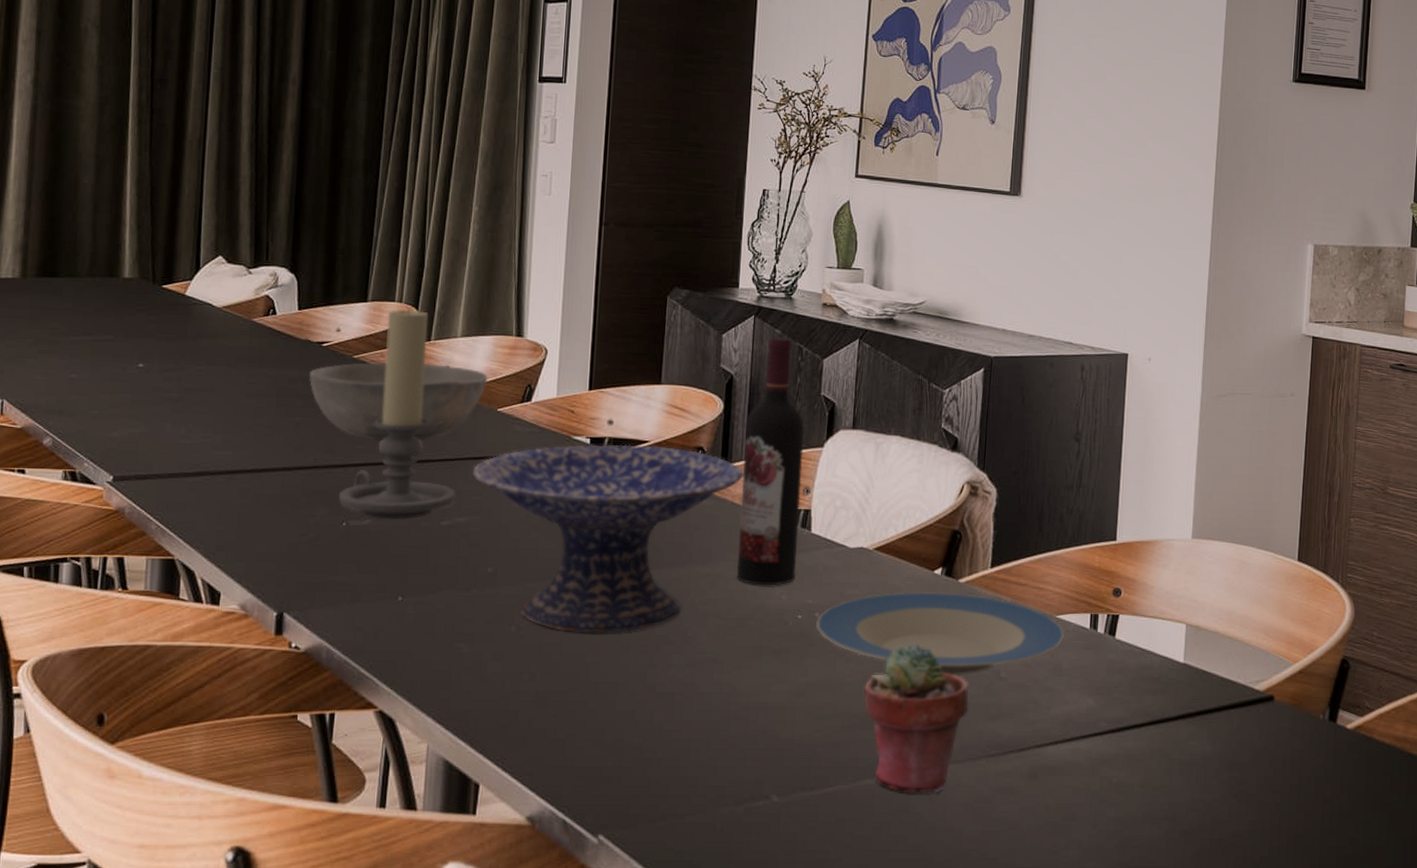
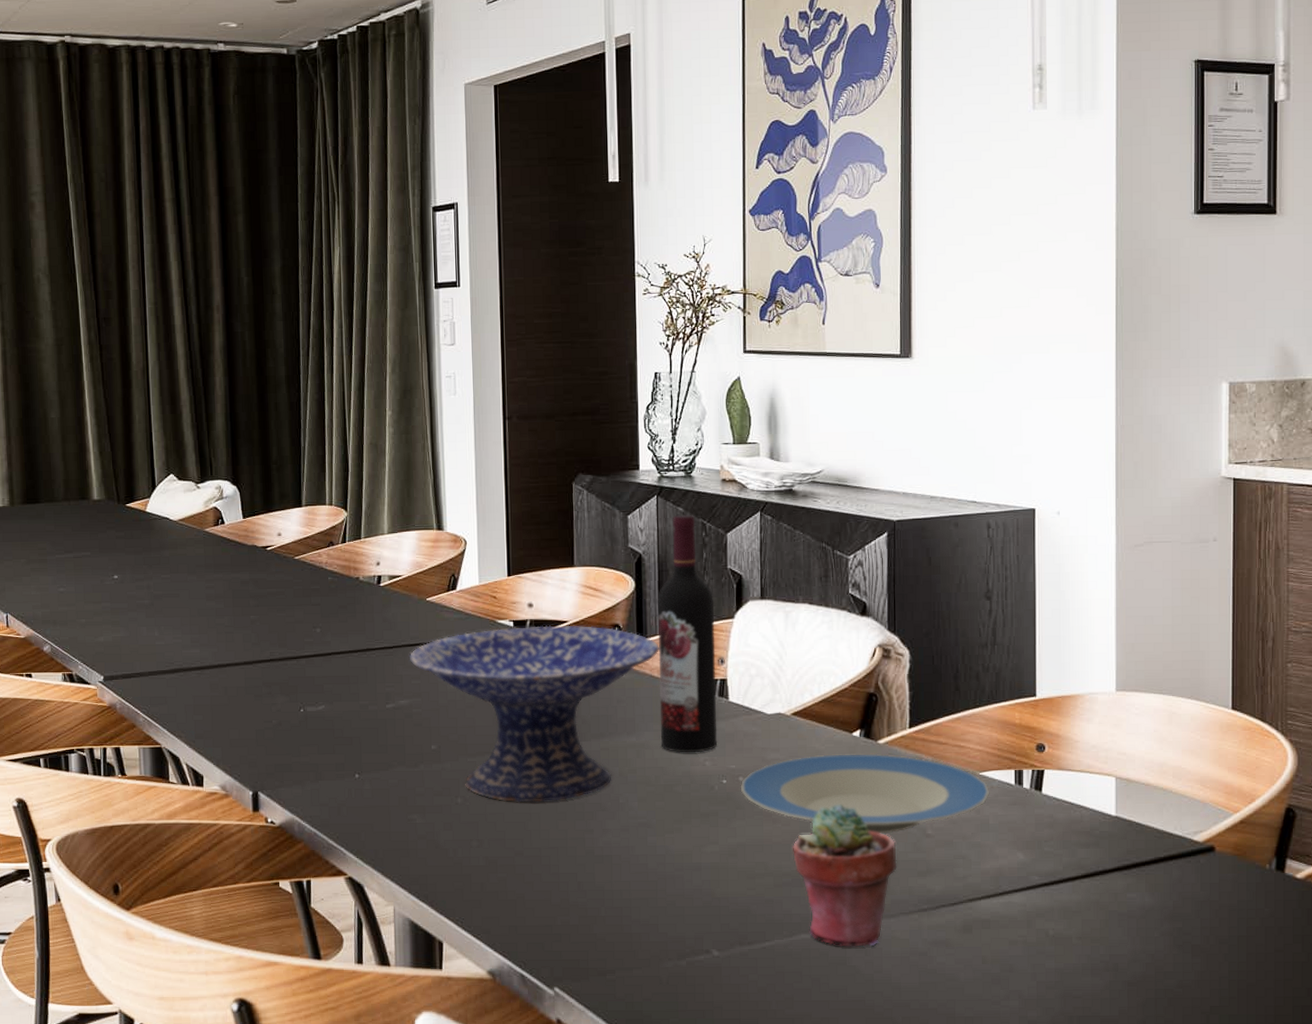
bowl: present [309,362,488,441] -> none [259,559,416,633]
candle holder: present [338,308,456,519] -> none [294,510,397,704]

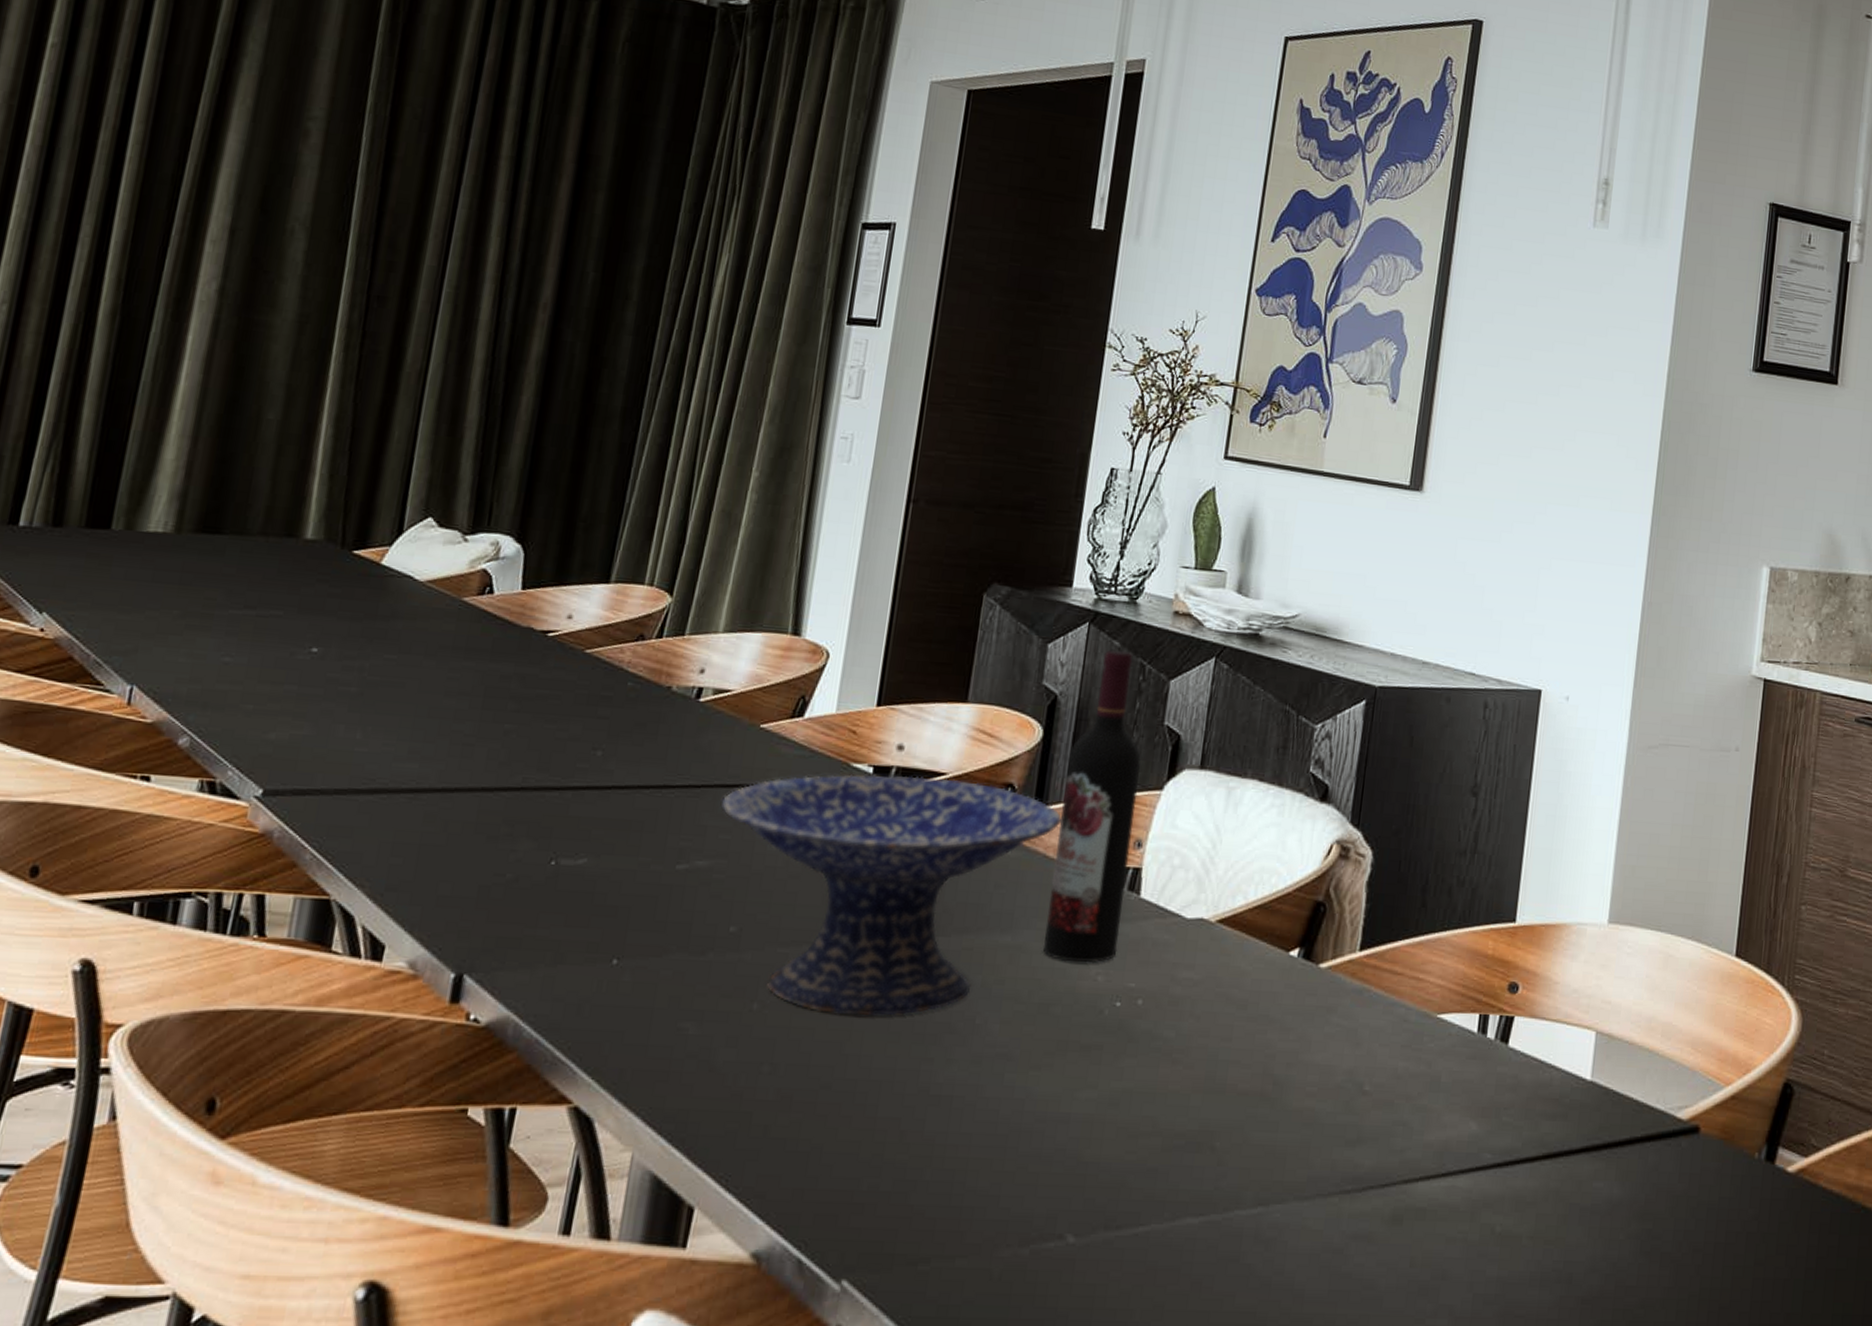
plate: present [741,753,990,834] -> none [1138,978,1447,1087]
potted succulent: present [793,804,897,947] -> none [1191,1044,1323,1239]

